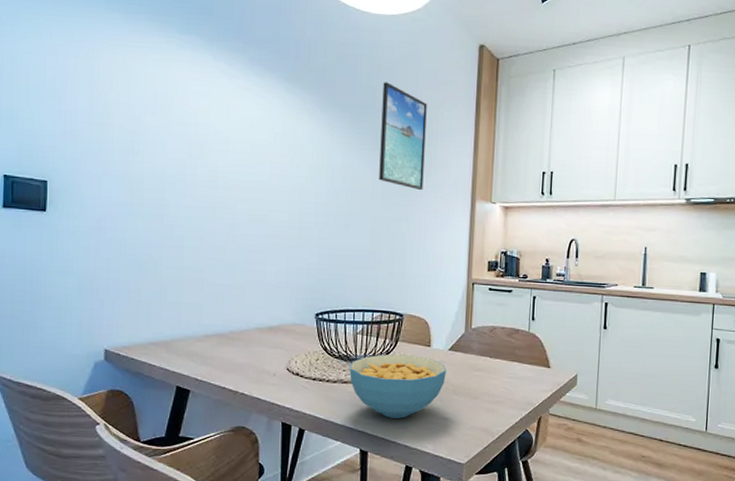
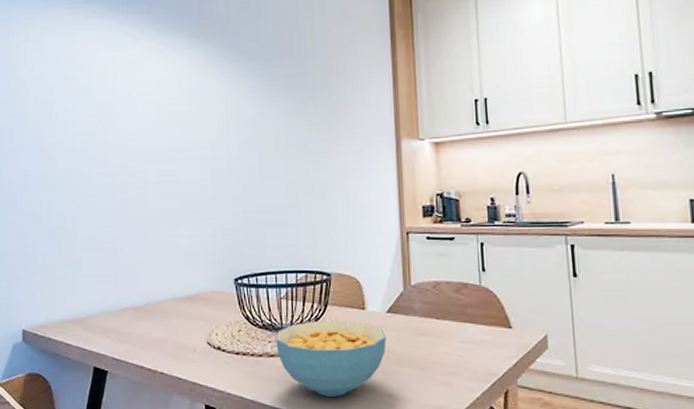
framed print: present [379,82,427,191] -> none [289,24,341,134]

